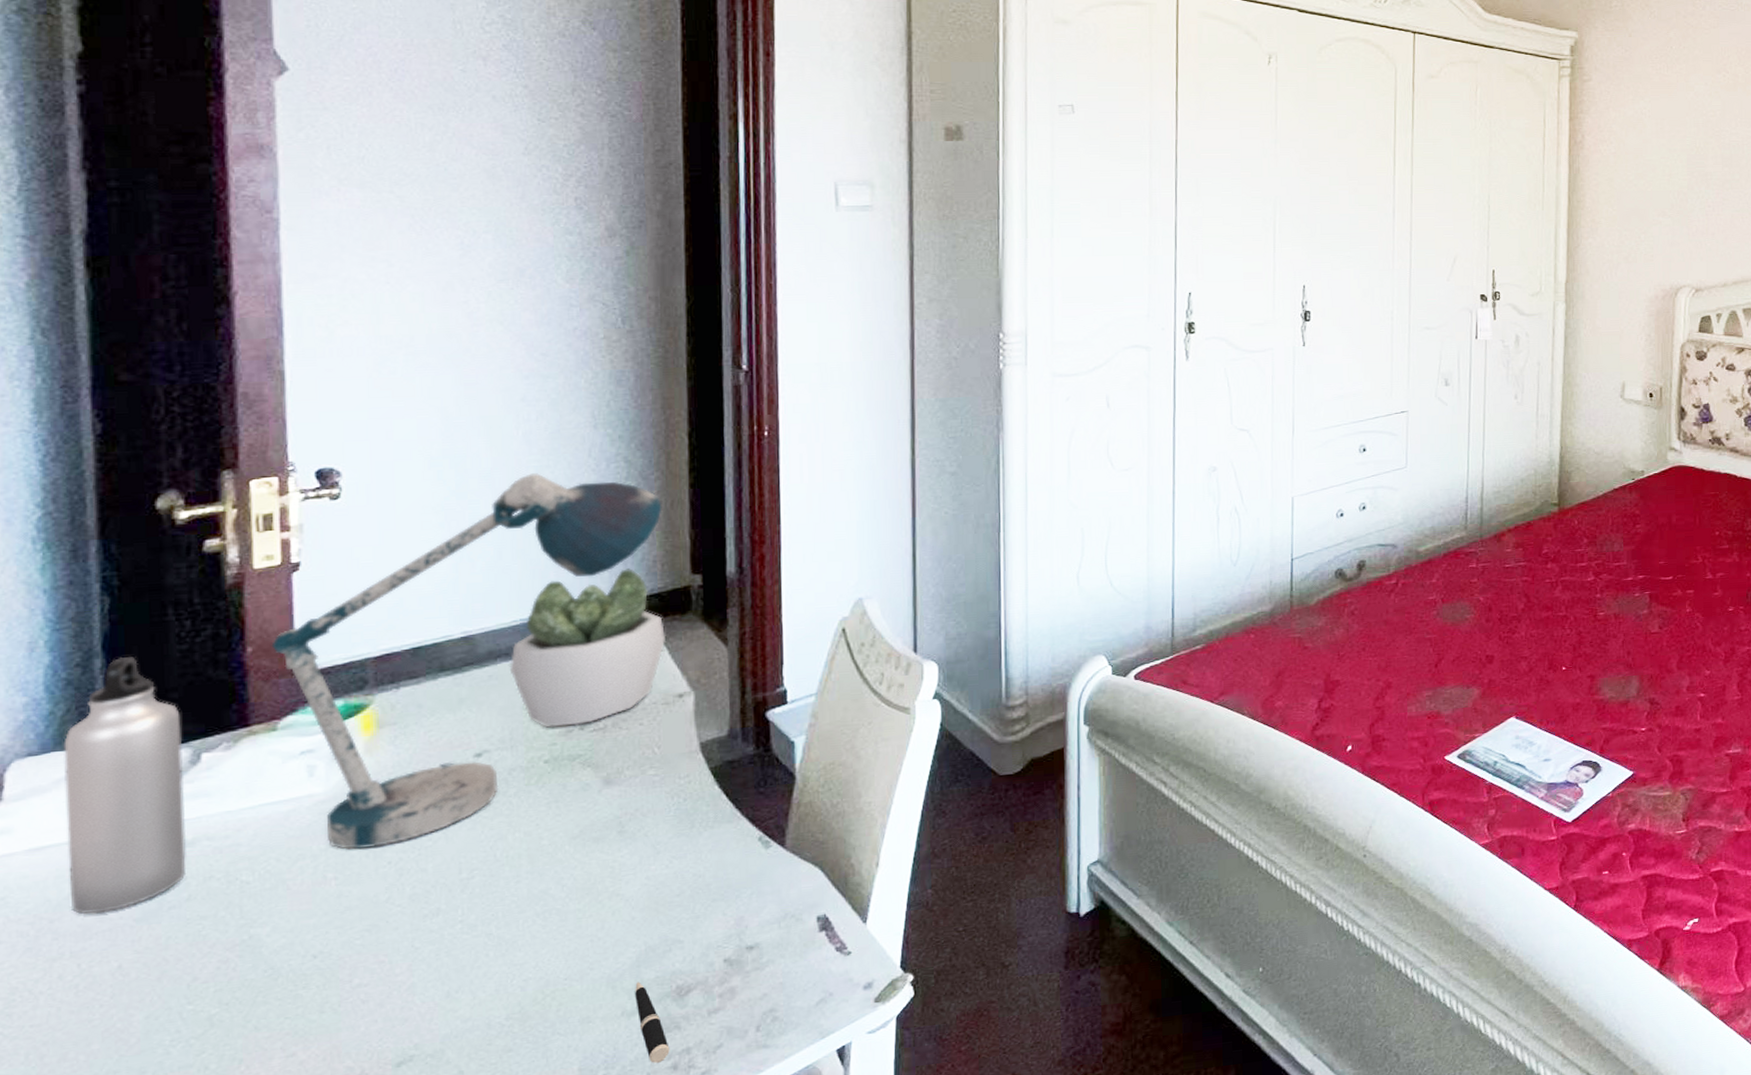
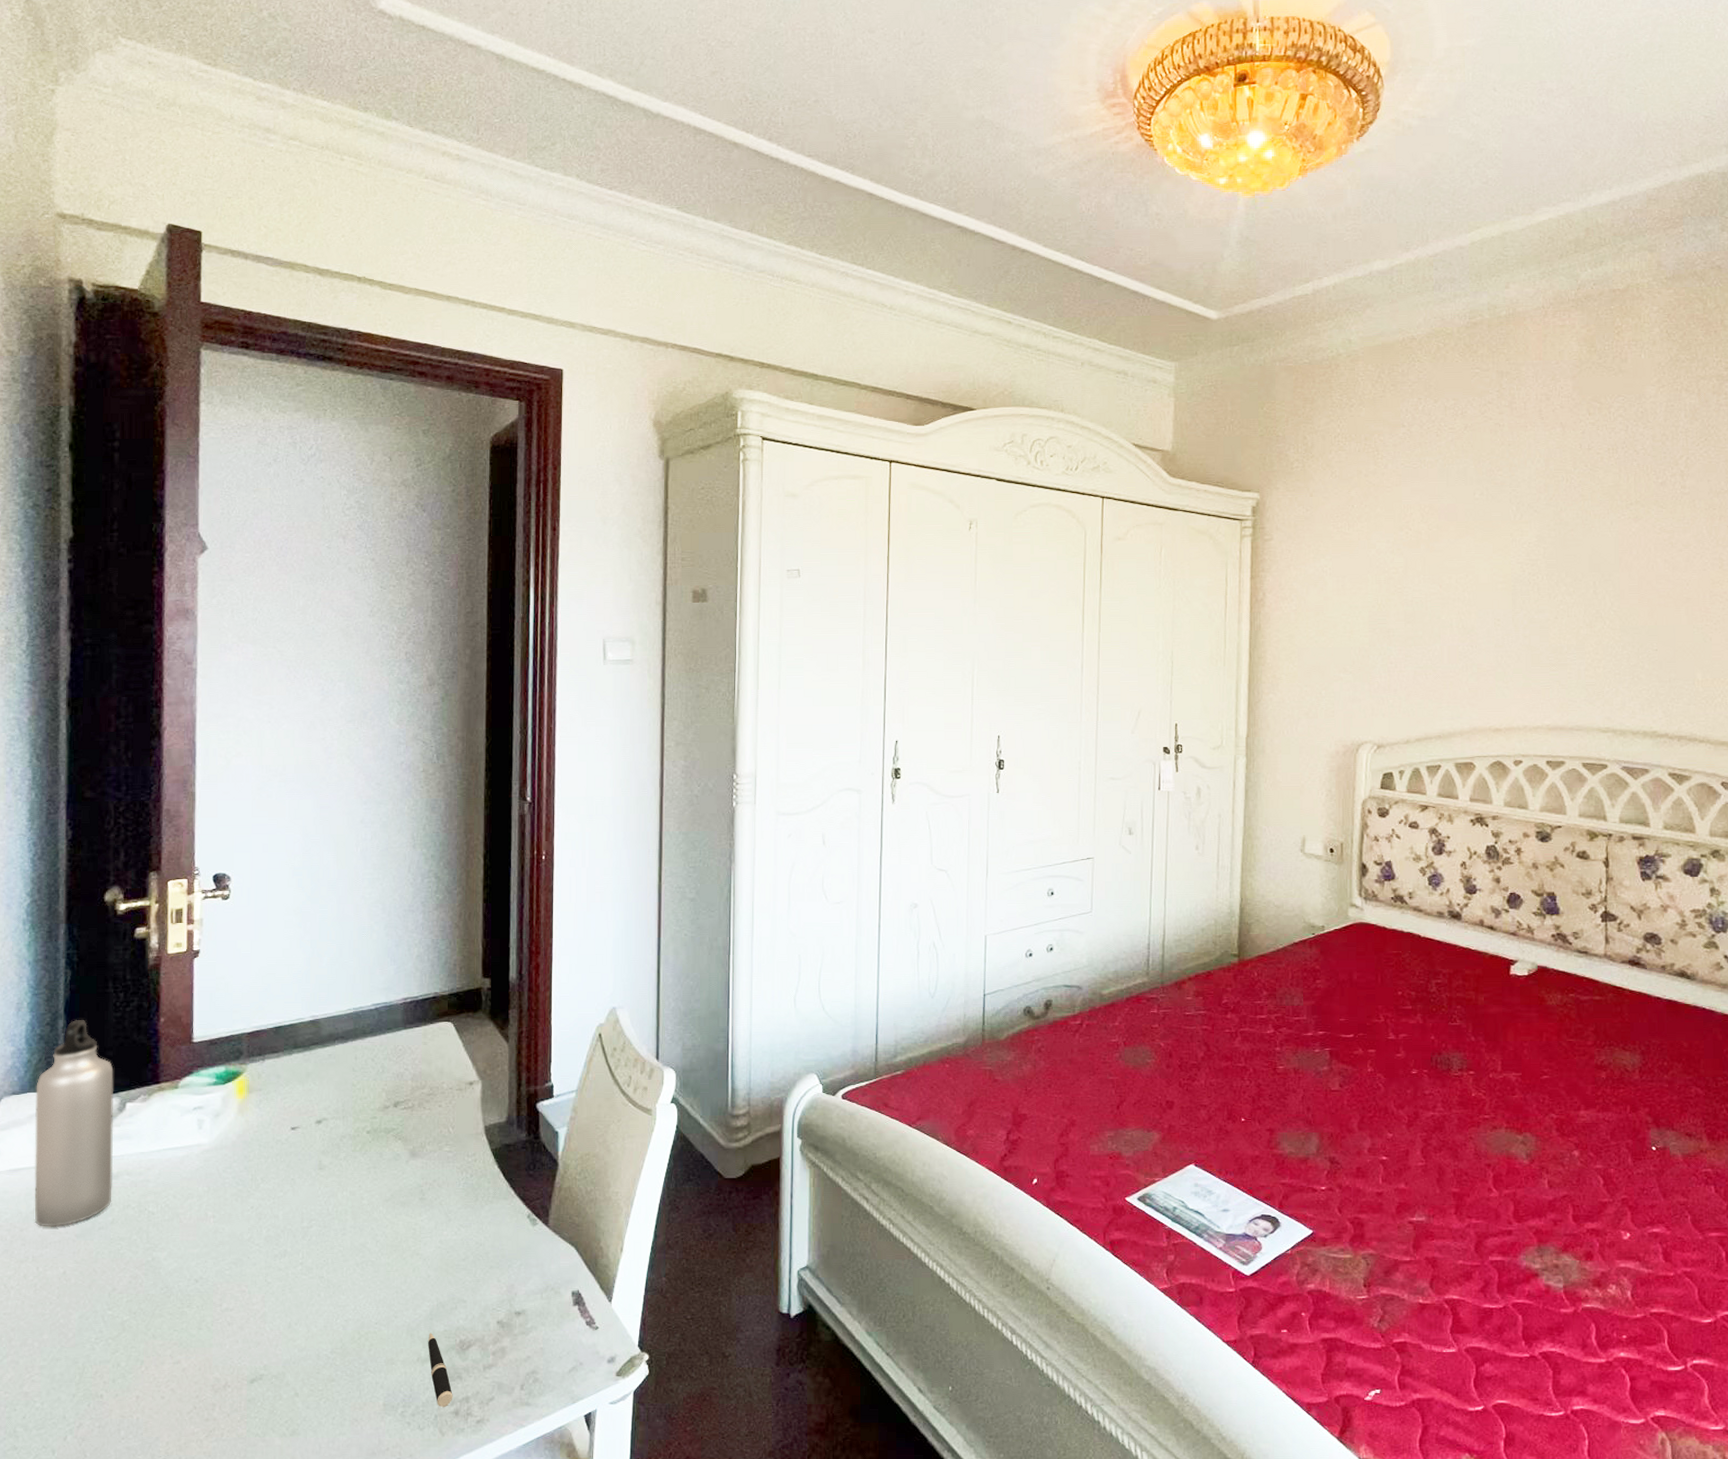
desk lamp: present [271,473,662,849] -> none [177,884,462,1193]
succulent plant: present [509,568,666,728] -> none [344,970,462,1103]

